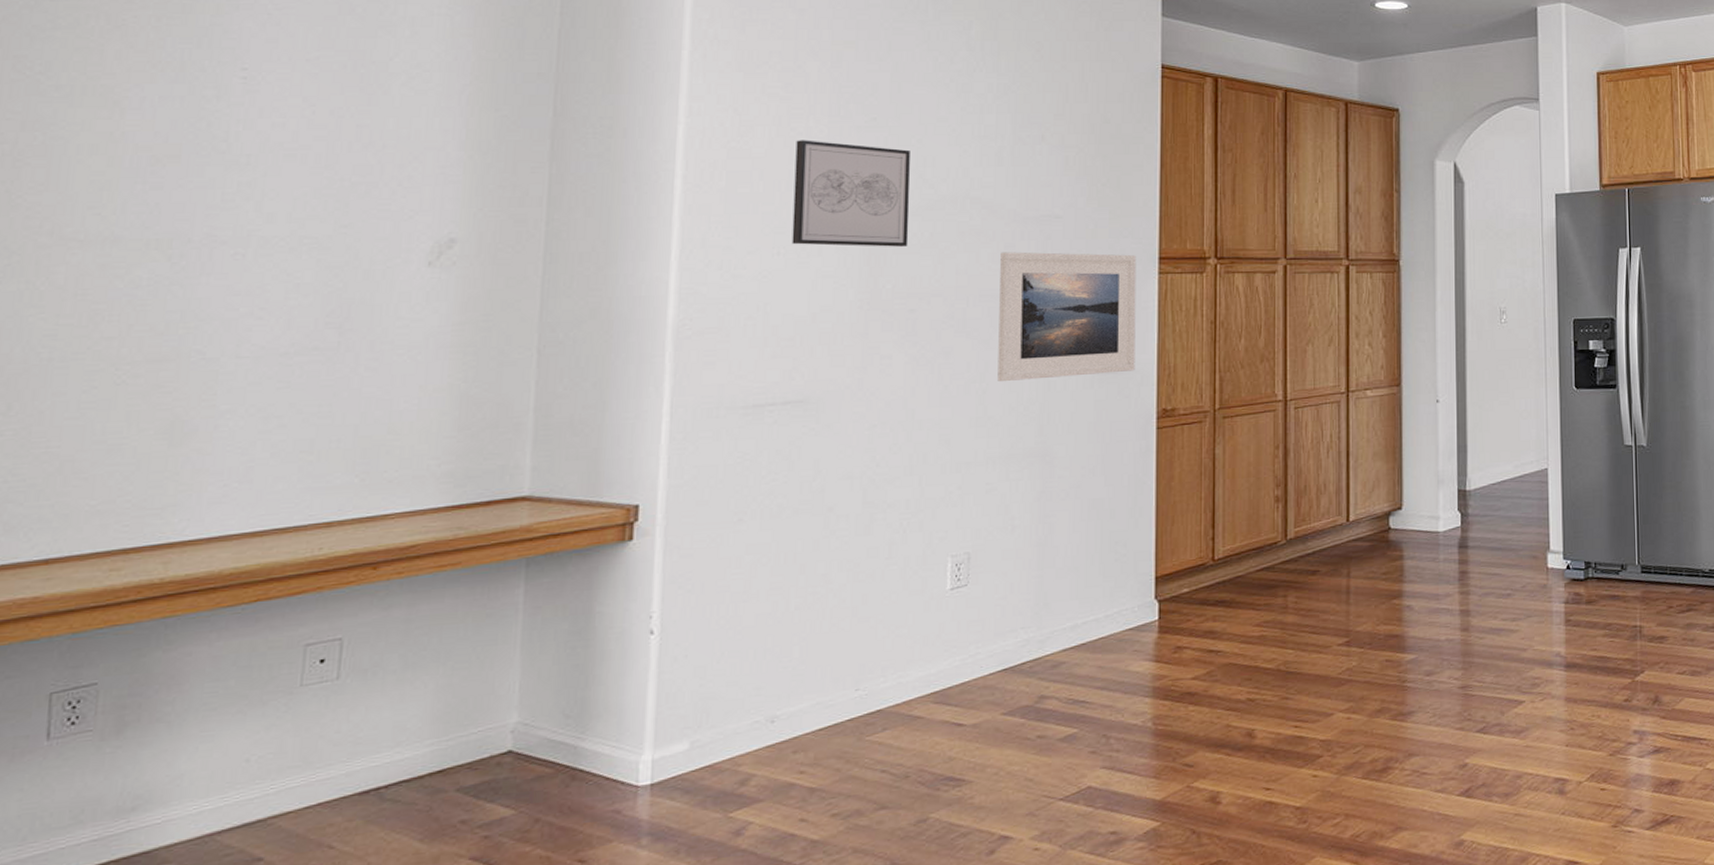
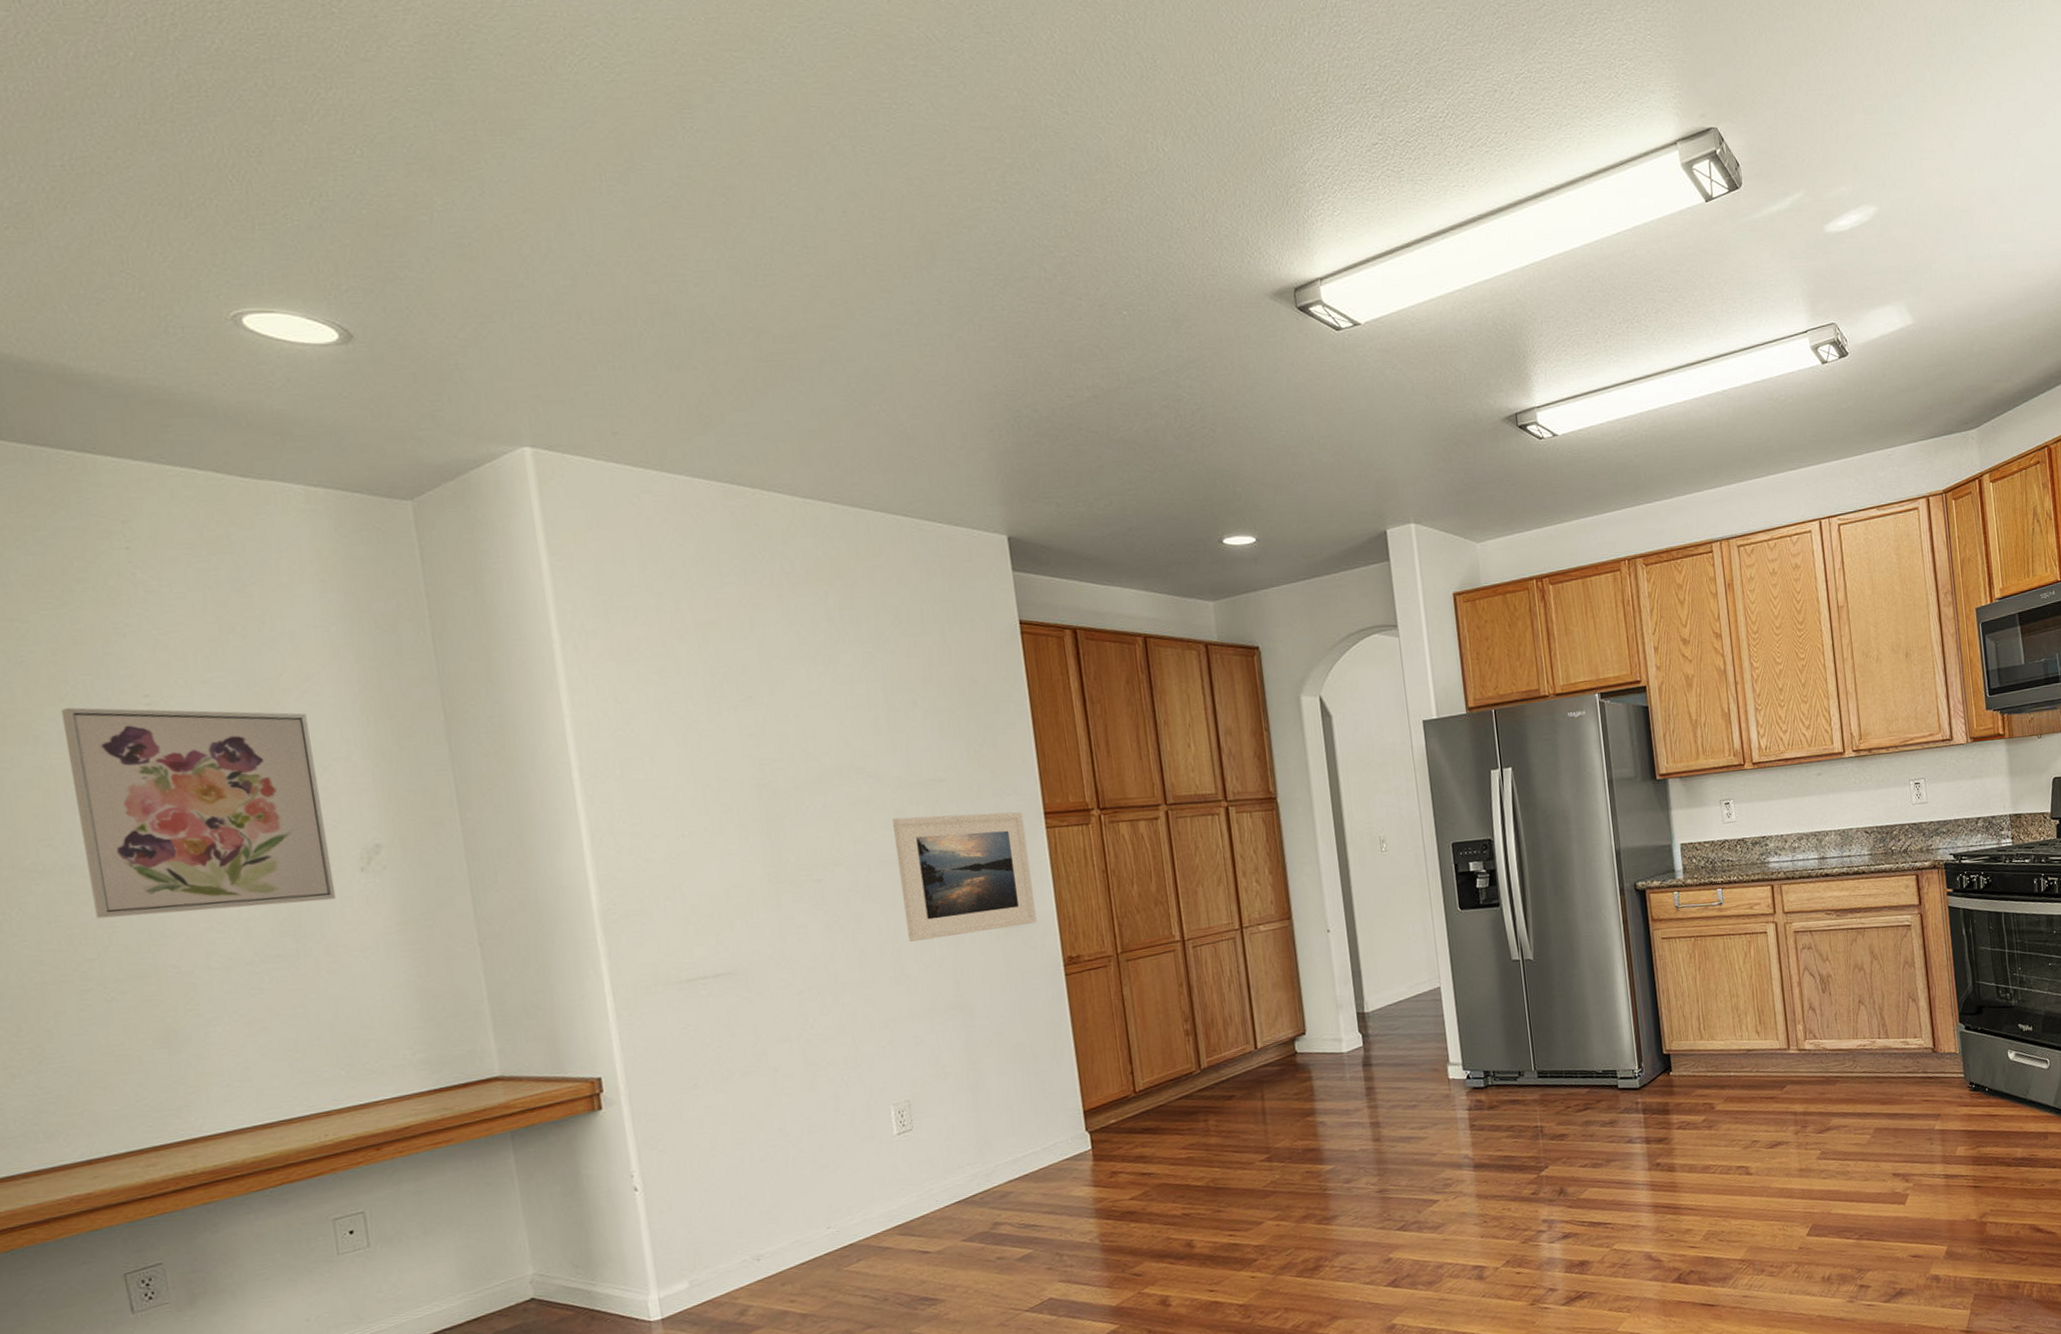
wall art: none [128,75,409,295] -> present [60,707,337,919]
wall art: present [792,140,910,247] -> none [679,723,804,826]

